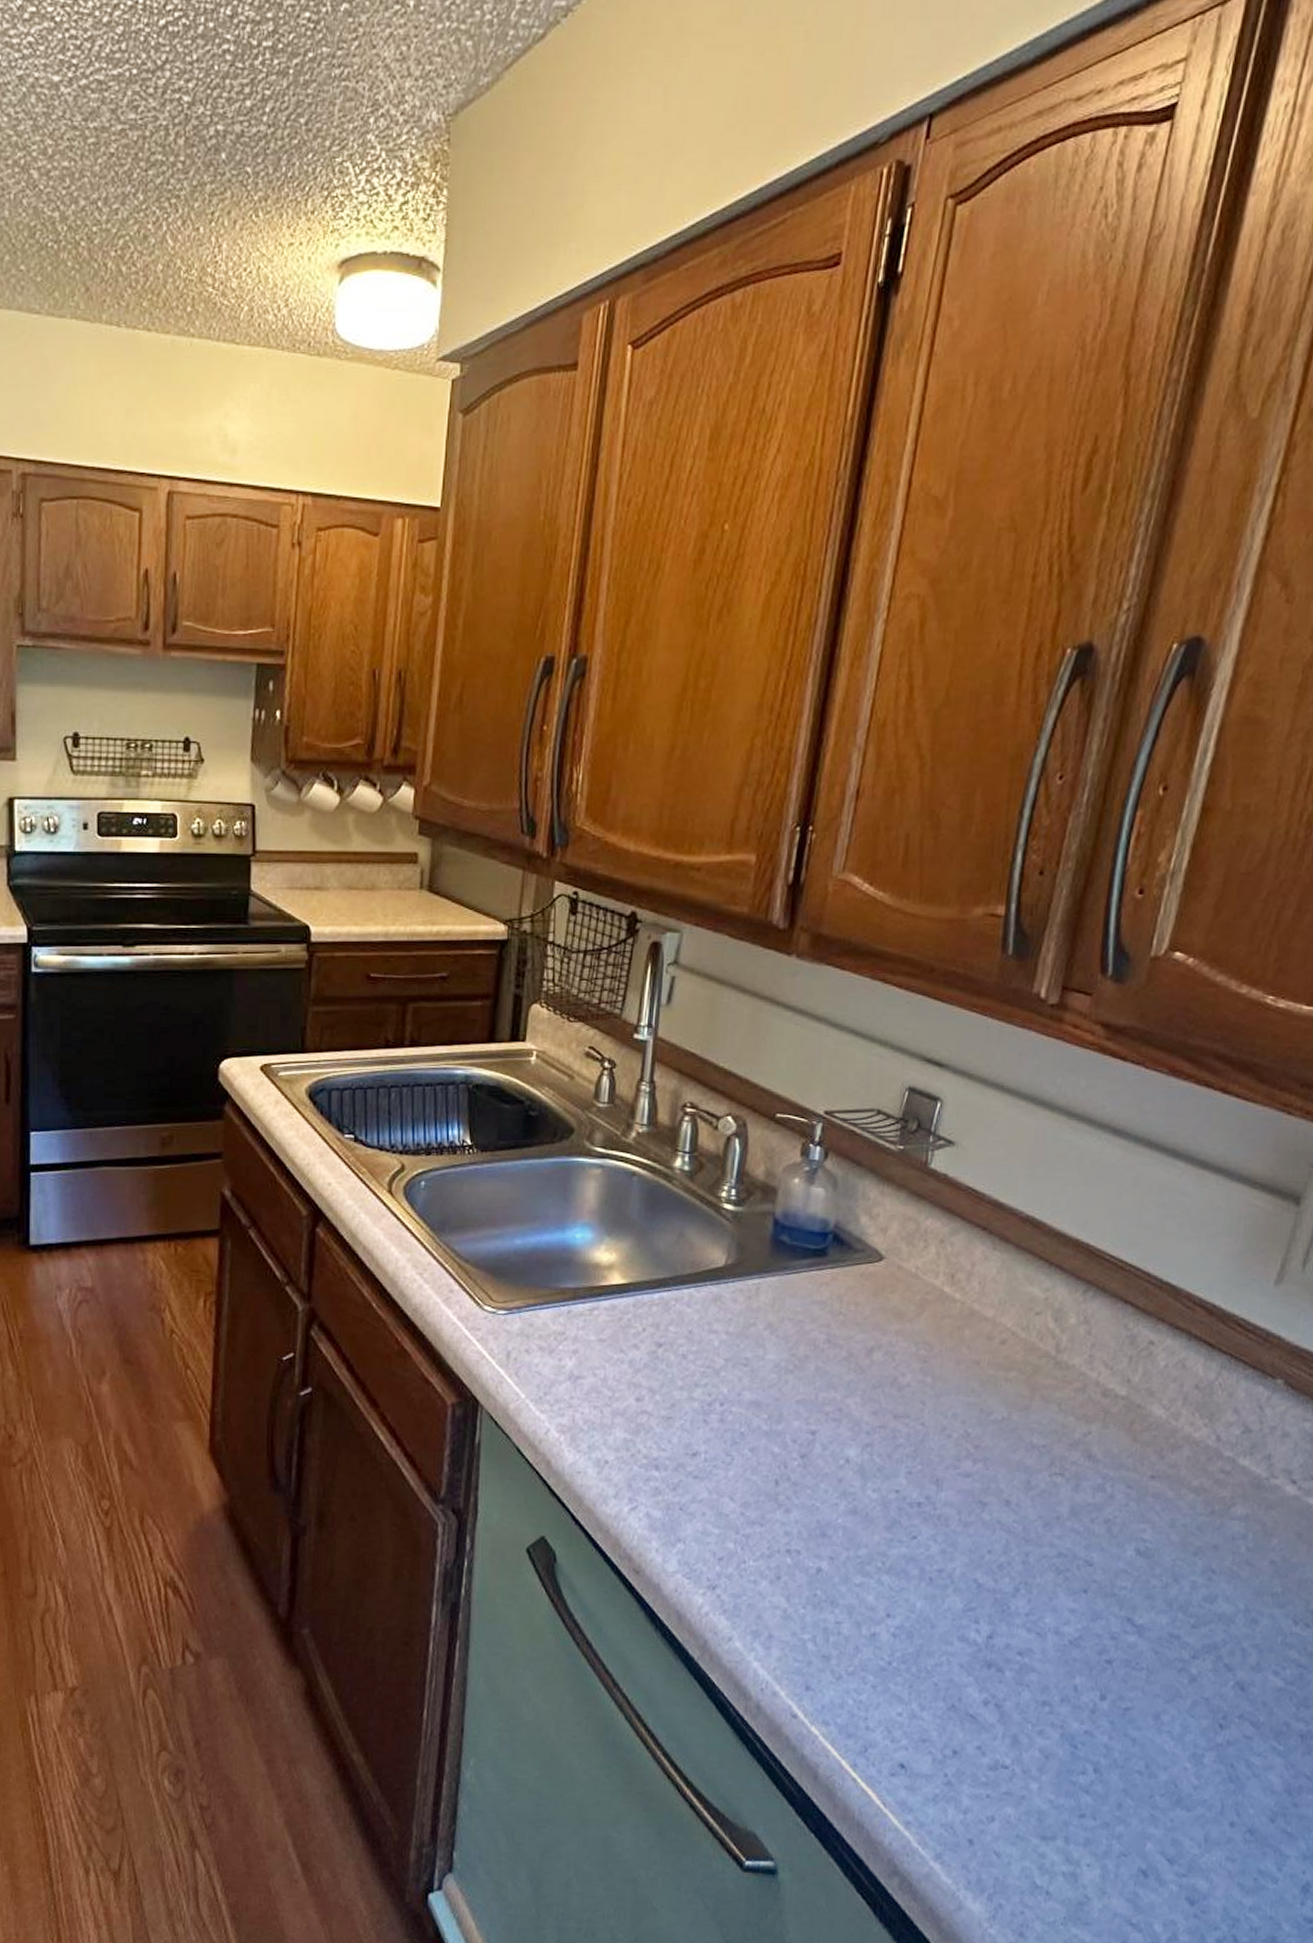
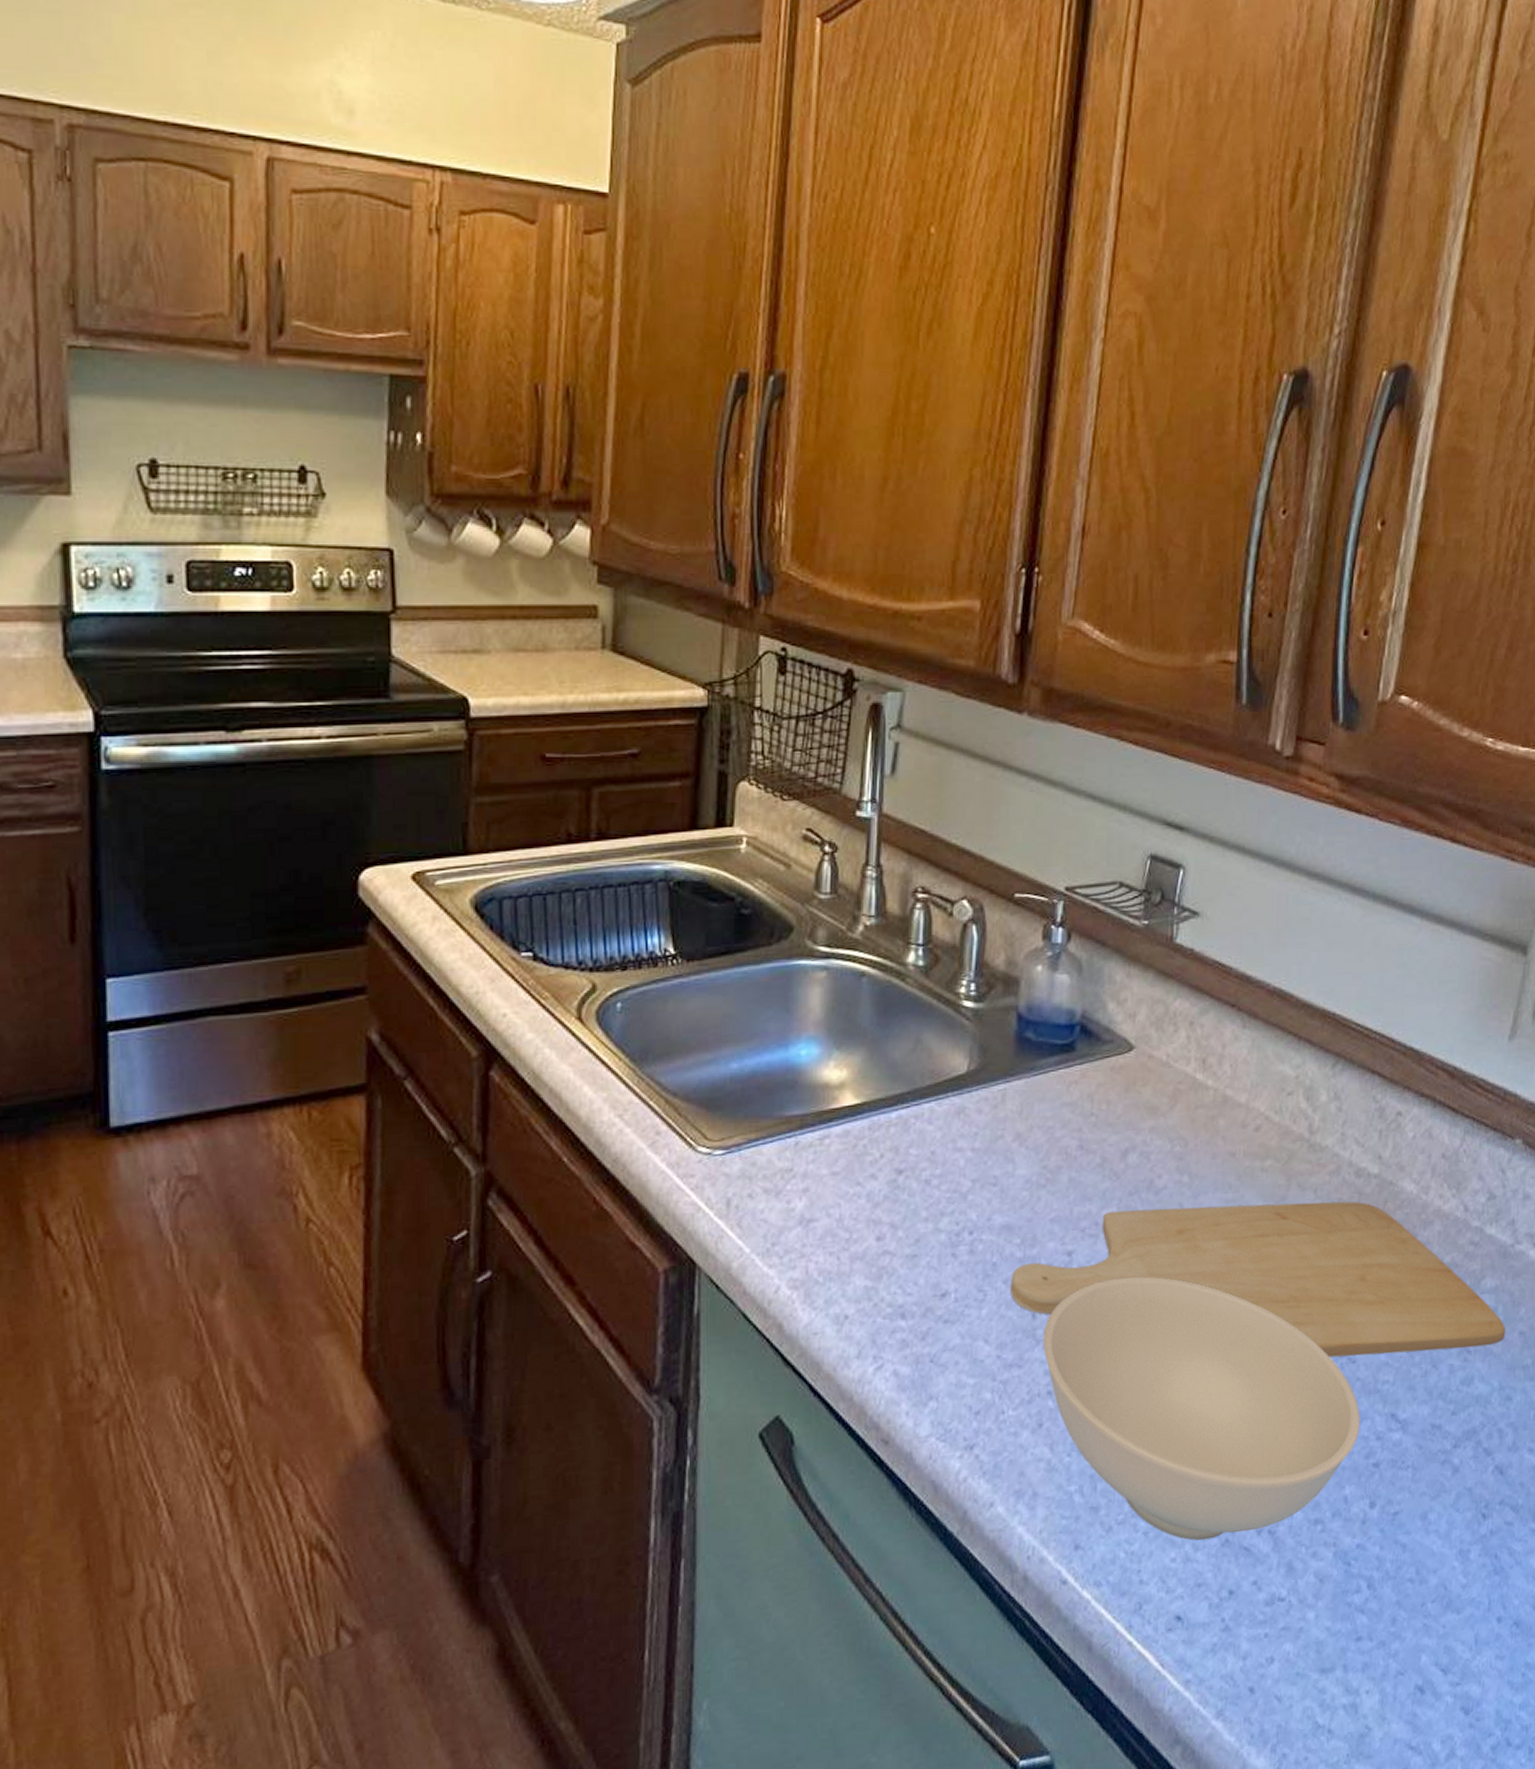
chopping board: none [756,1400,1256,1569] -> present [1010,1201,1506,1358]
bowl: none [784,1459,1095,1702] -> present [1043,1276,1361,1541]

